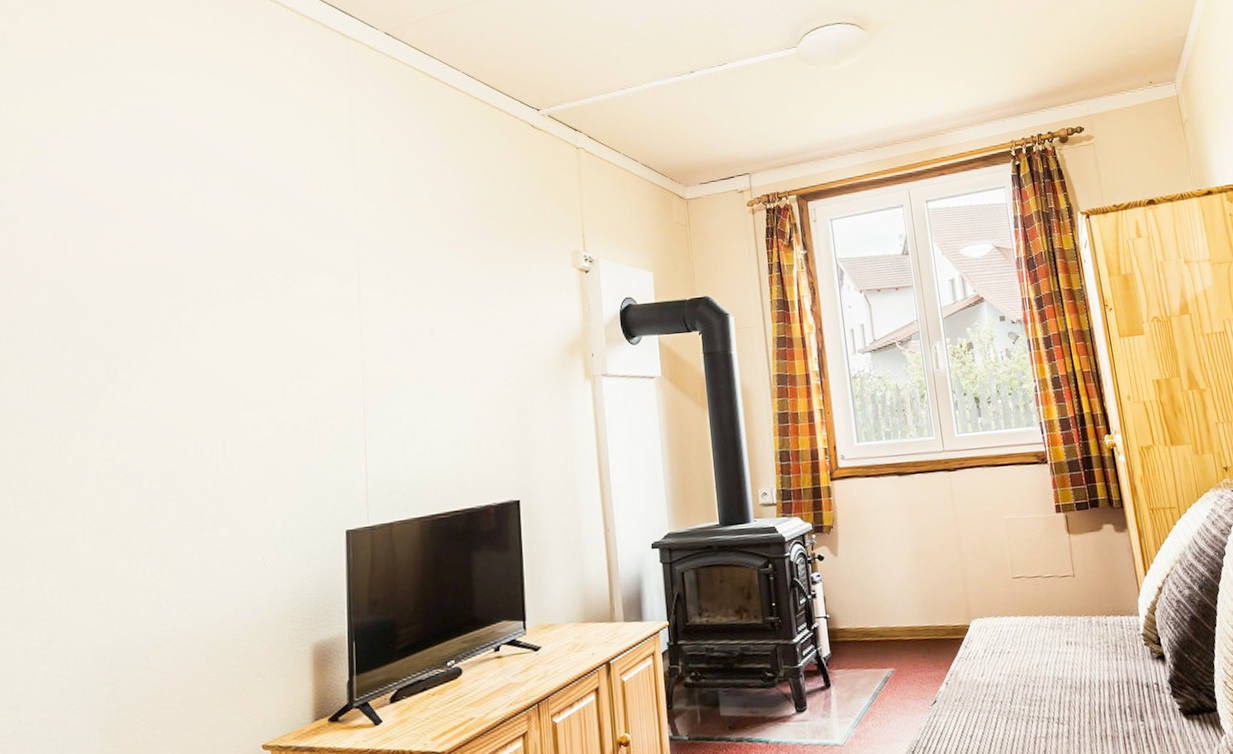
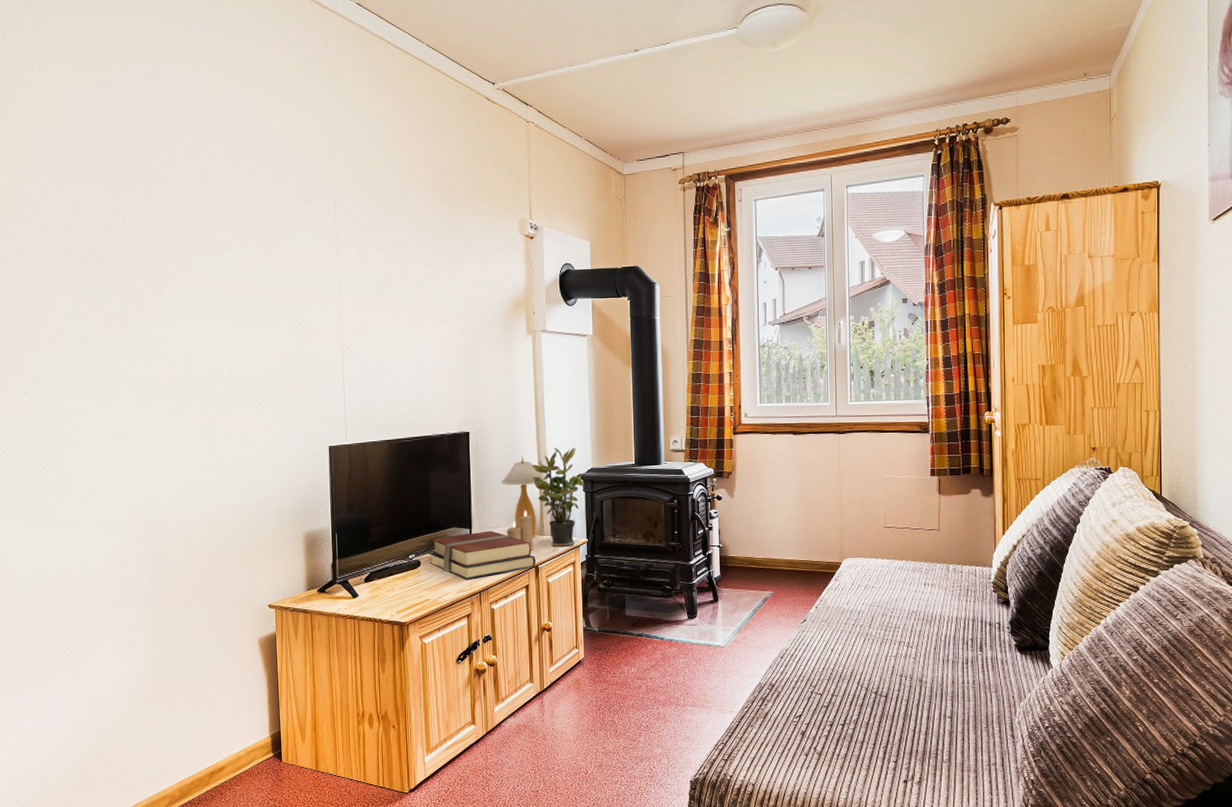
books: none [472,621,606,687] -> present [429,531,536,580]
table lamp: none [560,523,615,627] -> present [501,455,546,539]
candle: none [569,591,604,644] -> present [507,510,534,552]
potted plant: none [597,510,662,636] -> present [532,447,585,548]

